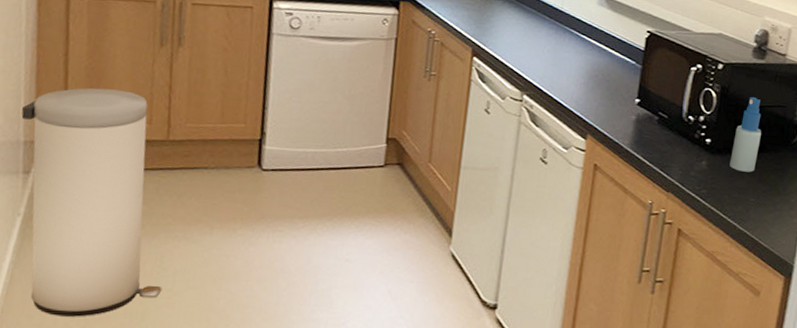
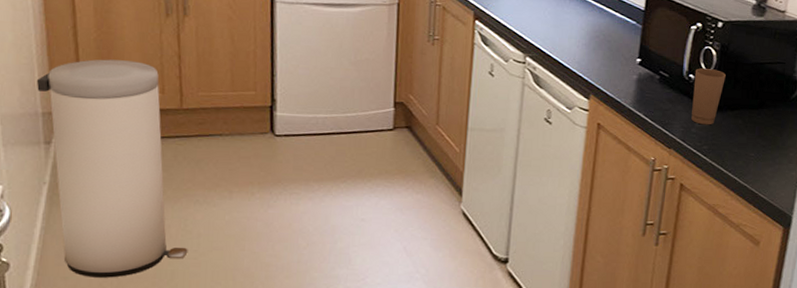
cup: none [690,110,726,169] -> present [691,68,726,125]
spray bottle: present [730,97,761,172] -> none [730,54,761,128]

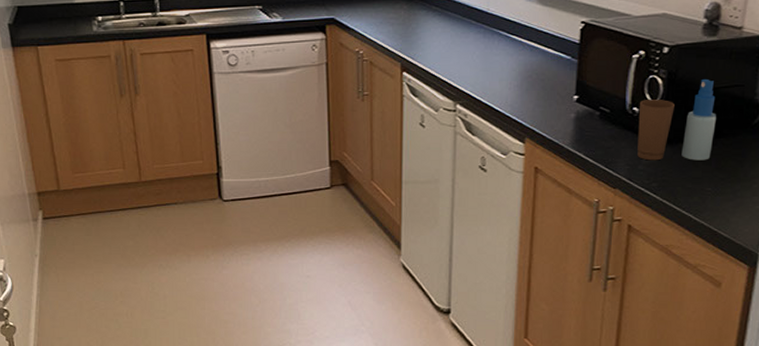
pedal bin: present [37,59,188,278] -> none [22,141,157,337]
spray bottle: none [730,54,761,128] -> present [681,79,716,161]

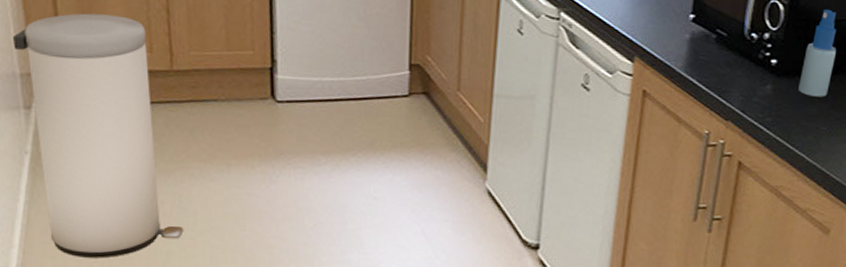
pedal bin: none [22,141,157,337] -> present [13,13,184,259]
cup: present [637,100,675,161] -> none [753,26,795,94]

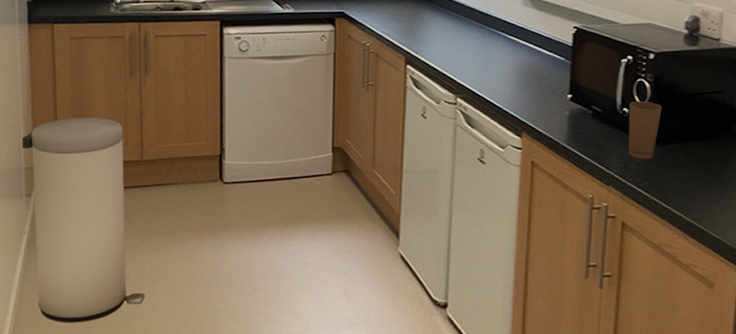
cup: none [753,26,795,94] -> present [629,101,662,160]
spray bottle: present [798,10,837,97] -> none [670,85,701,161]

